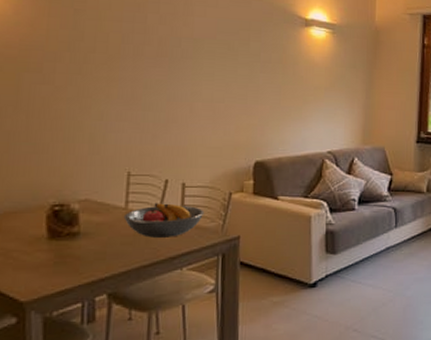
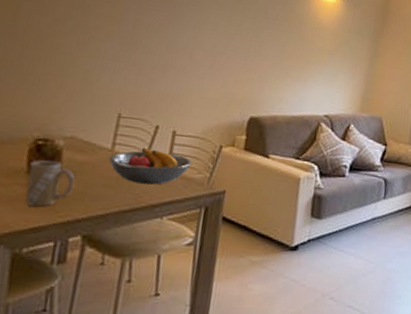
mug: none [49,225,94,270] -> present [25,160,75,207]

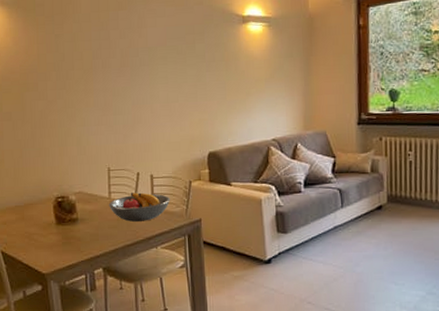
mug: present [25,160,75,207] -> none [56,213,89,249]

